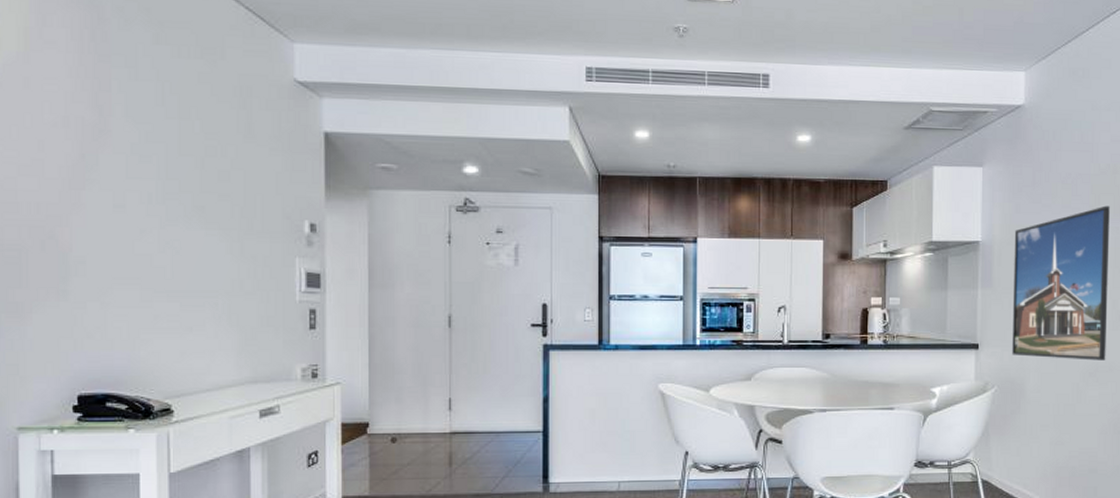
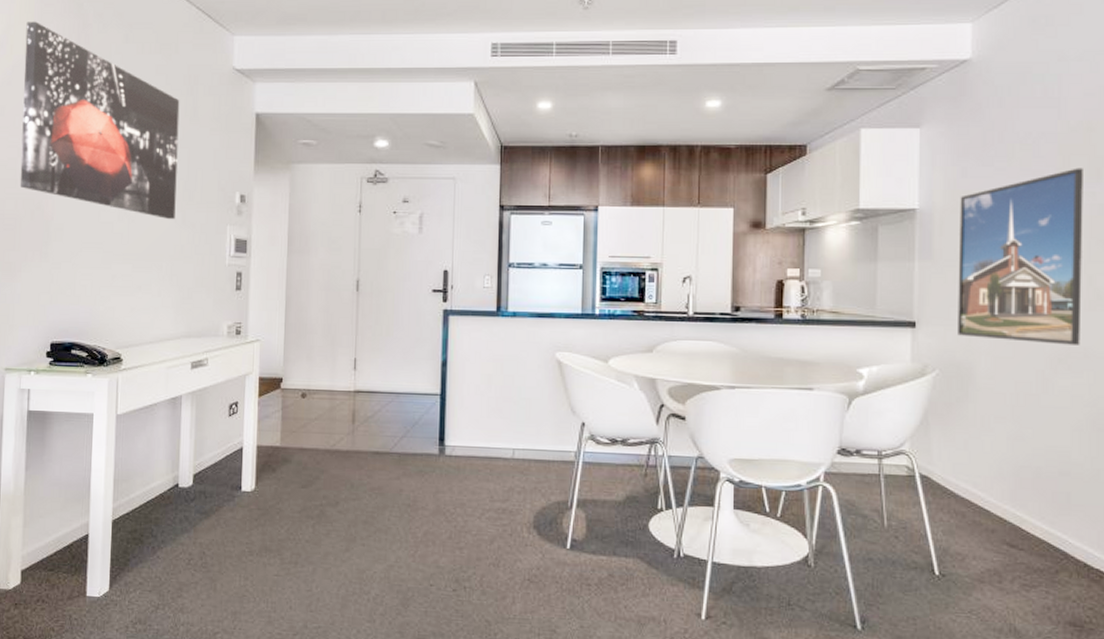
wall art: none [19,10,231,252] -> present [19,21,180,220]

